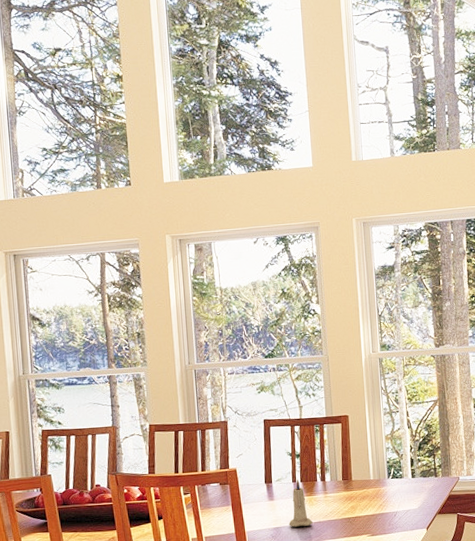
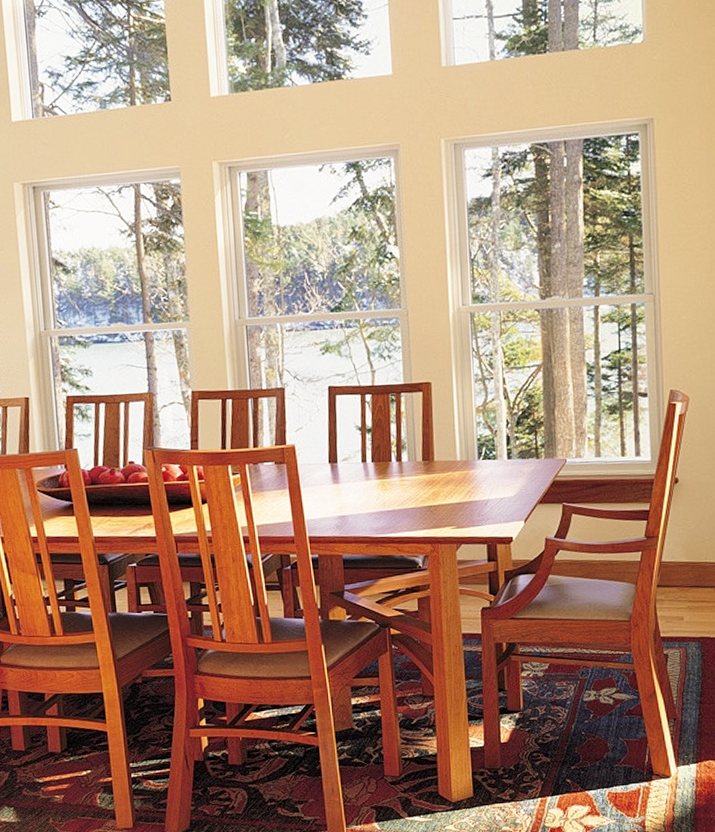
candle: present [289,479,313,527] -> none [357,459,386,516]

